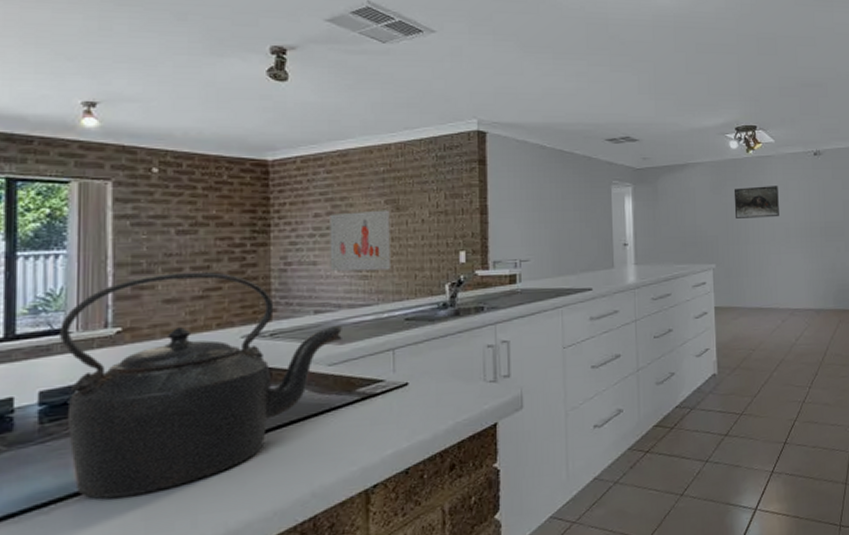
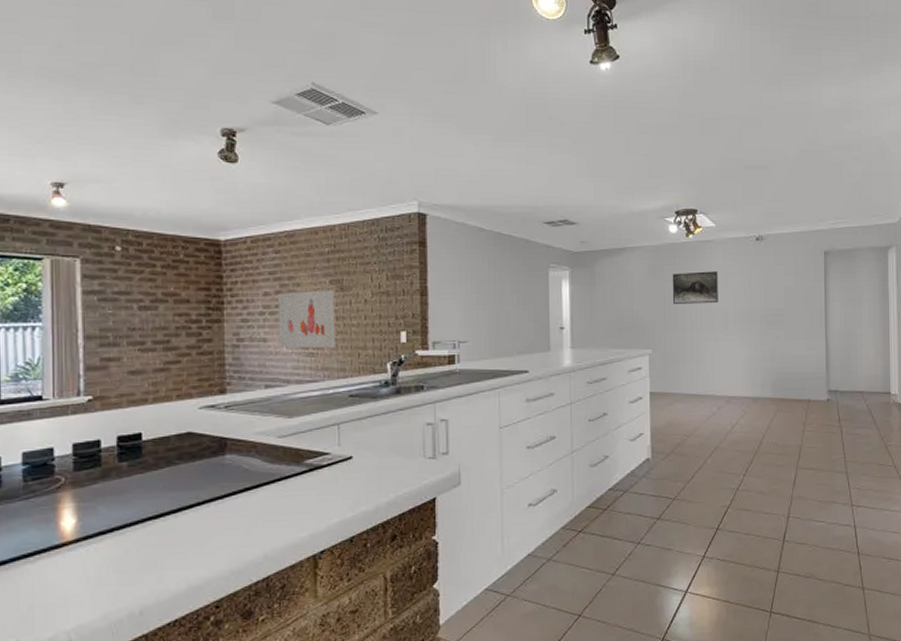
kettle: present [58,271,342,499] -> none [37,345,291,552]

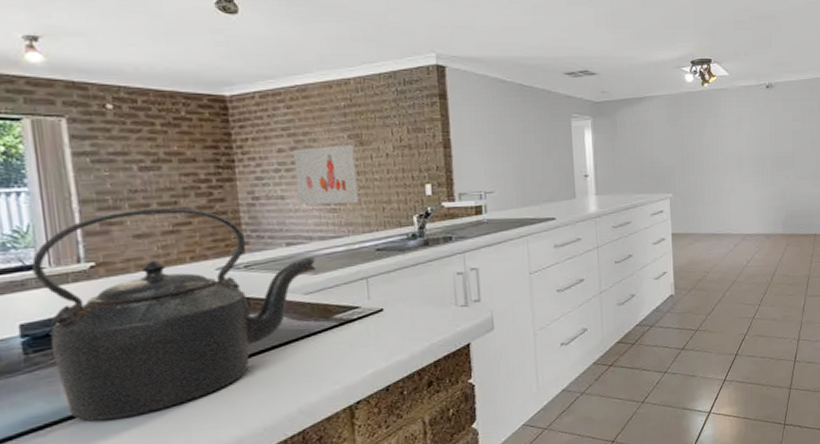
kettle: none [37,345,291,552] -> present [31,207,316,421]
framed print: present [672,271,718,304] -> none [689,118,733,150]

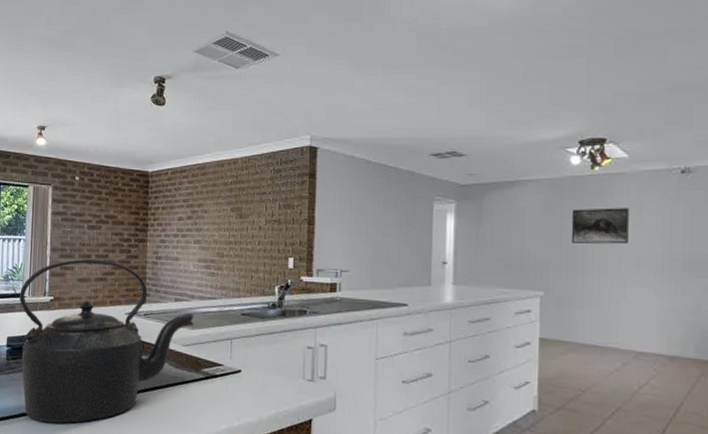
wall art: present [293,144,358,205] -> none [187,216,234,270]
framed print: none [689,118,733,150] -> present [571,208,629,245]

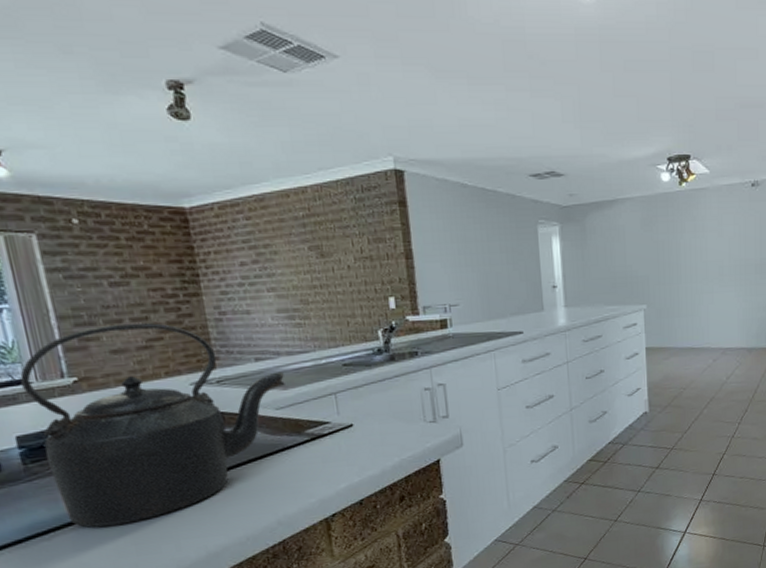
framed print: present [571,208,629,245] -> none [665,221,713,257]

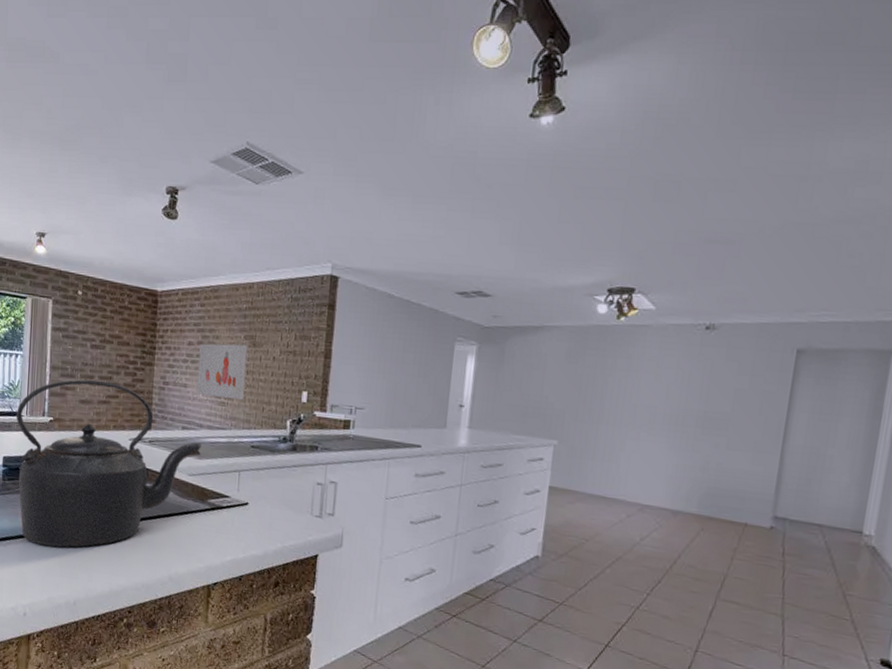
wall art: none [255,256,323,320] -> present [196,343,248,400]

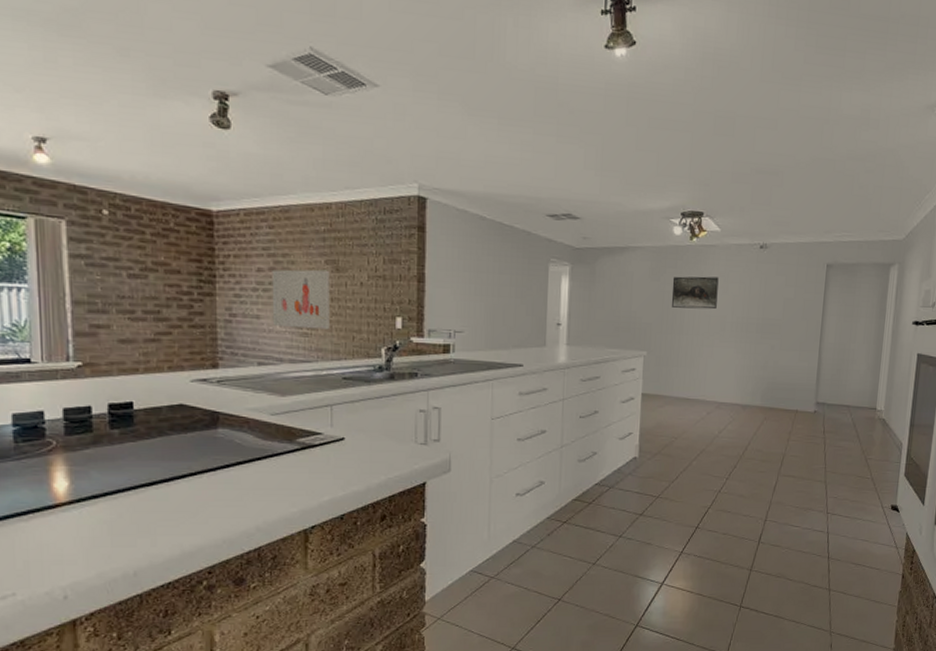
kettle: present [15,379,202,548] -> none [25,314,284,514]
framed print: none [589,359,650,398] -> present [671,276,719,310]

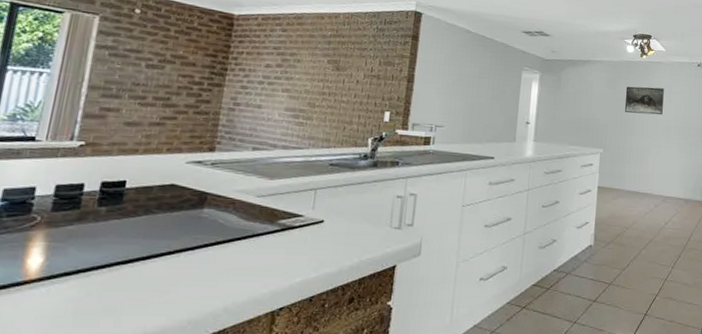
wall art: present [272,269,330,330] -> none [272,66,331,120]

